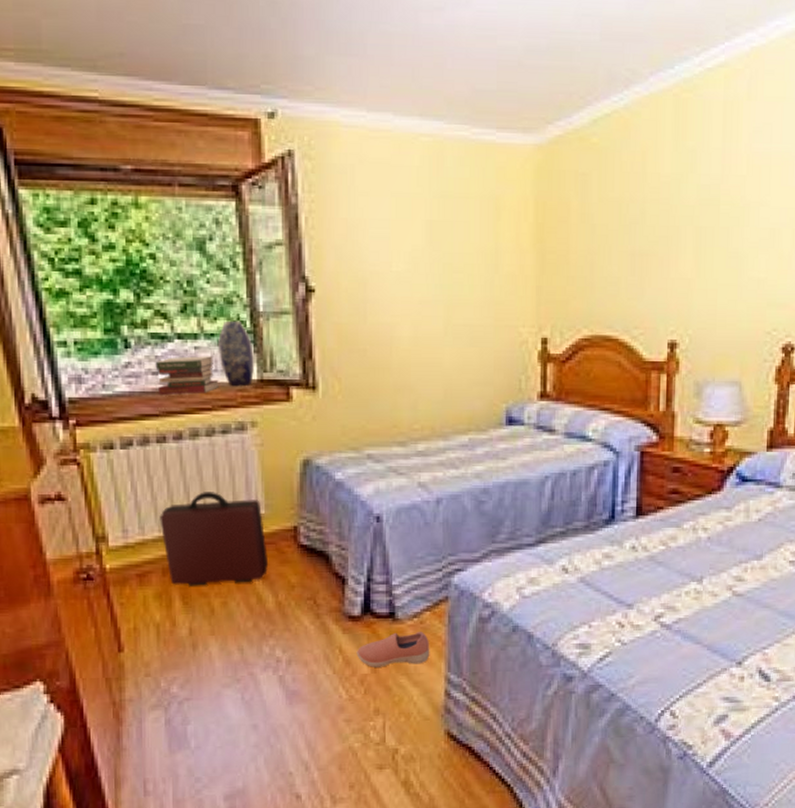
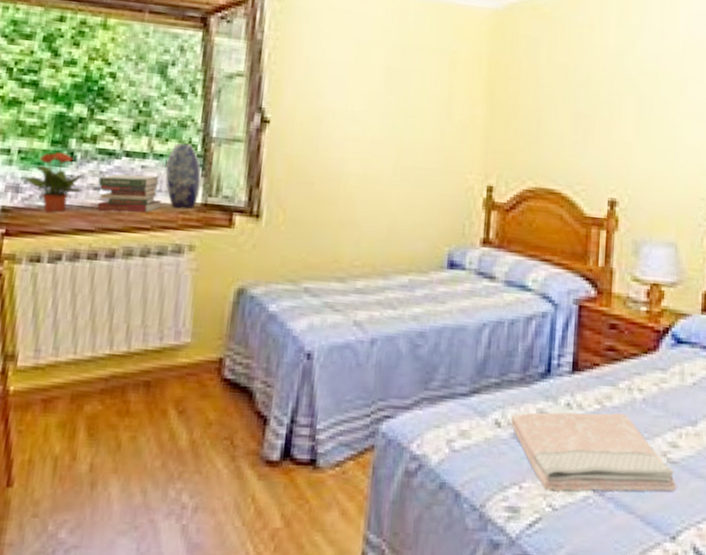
potted plant: none [83,340,140,402] -> present [22,152,84,214]
briefcase: present [159,492,269,586] -> none [76,314,188,417]
shoe: present [356,632,430,667] -> none [270,482,350,521]
towel: none [578,553,743,627] -> present [511,412,677,492]

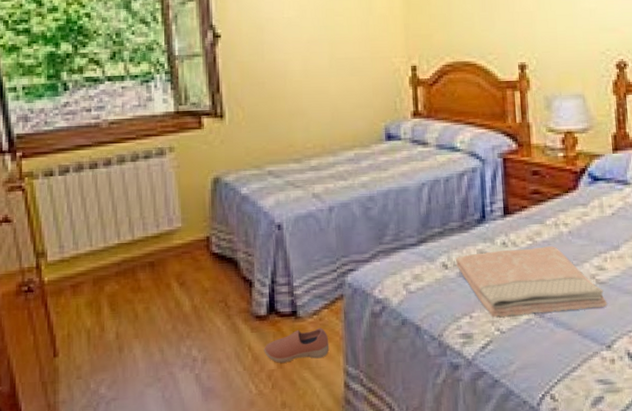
potted plant: present [22,152,84,214] -> none [29,84,77,136]
books: present [97,174,162,213] -> none [89,94,142,129]
vase: present [165,143,202,210] -> none [142,63,172,119]
shoe: none [270,482,350,521] -> present [264,328,330,363]

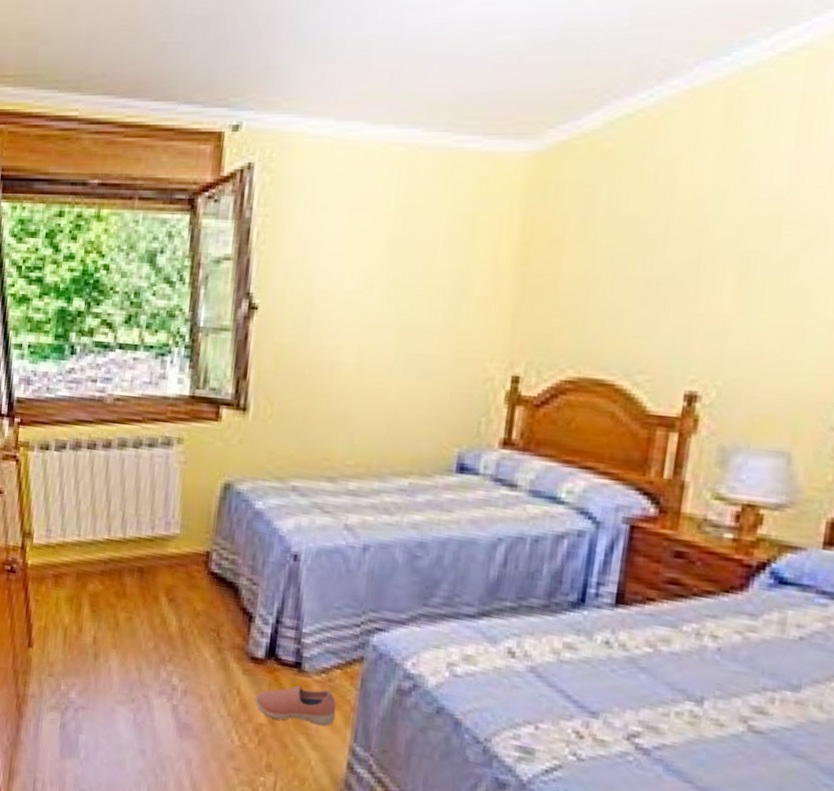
towel: present [456,246,608,317] -> none [528,644,761,766]

